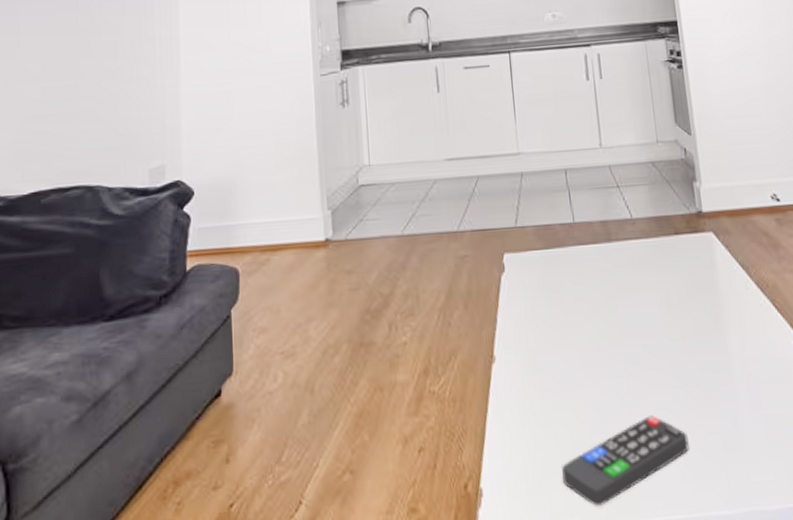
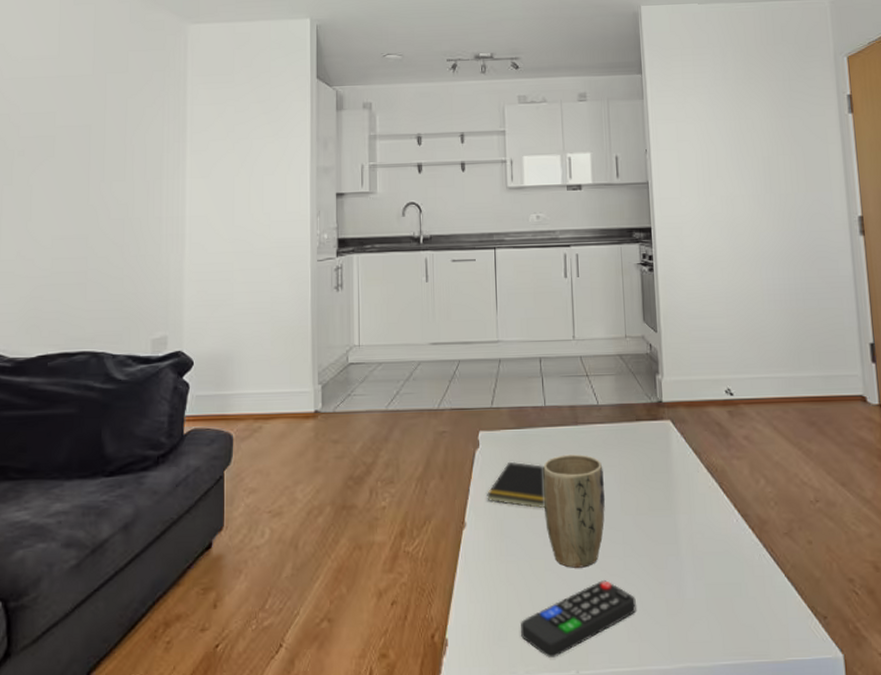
notepad: none [515,286,582,337] -> present [486,461,546,508]
plant pot: none [576,274,648,403] -> present [542,454,606,568]

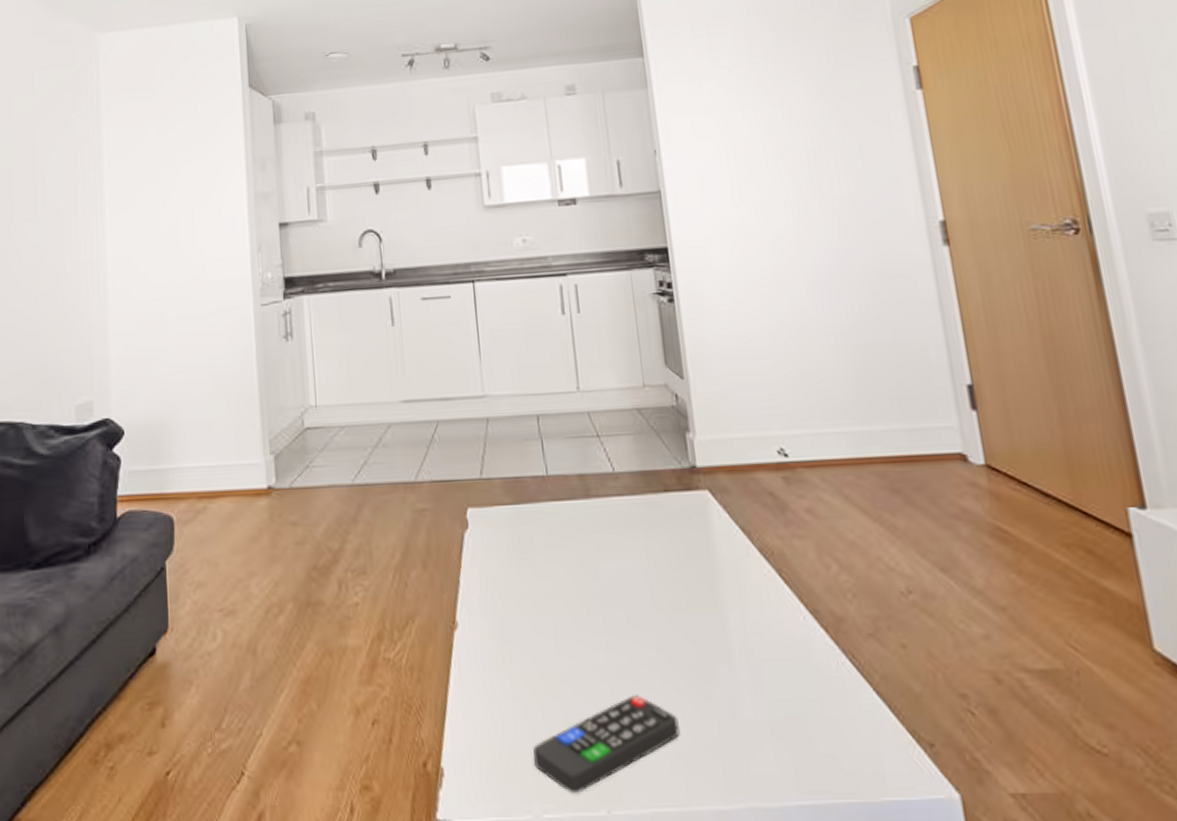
notepad: present [486,461,546,508] -> none [480,545,556,603]
plant pot: present [542,454,606,568] -> none [549,535,632,679]

